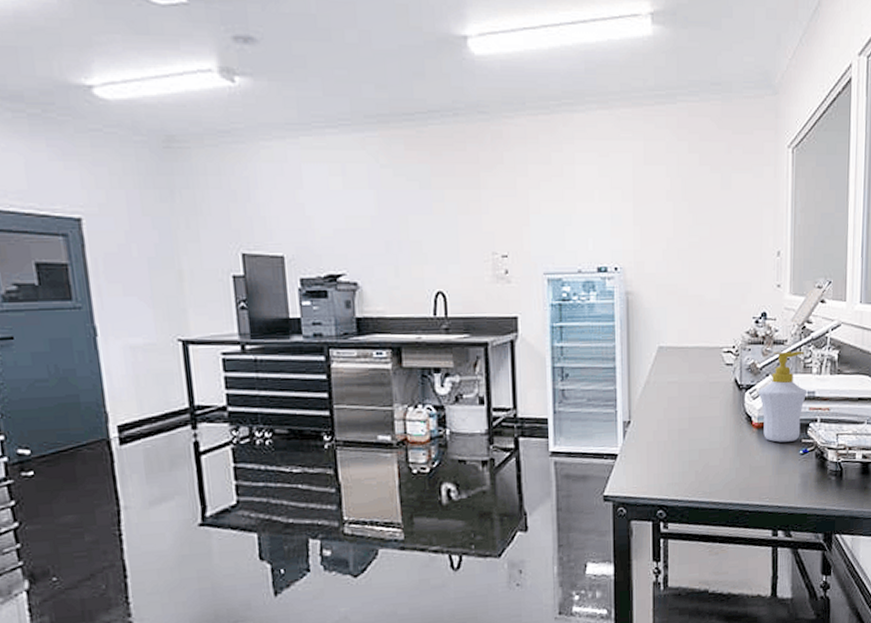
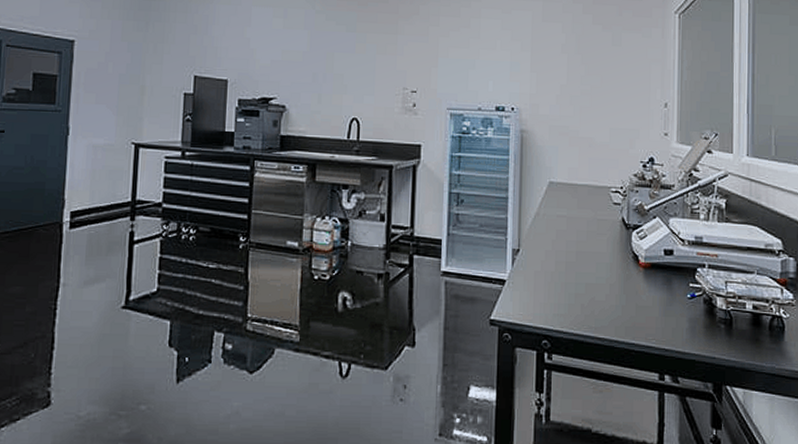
soap bottle: present [758,351,808,443] -> none [645,196,695,285]

